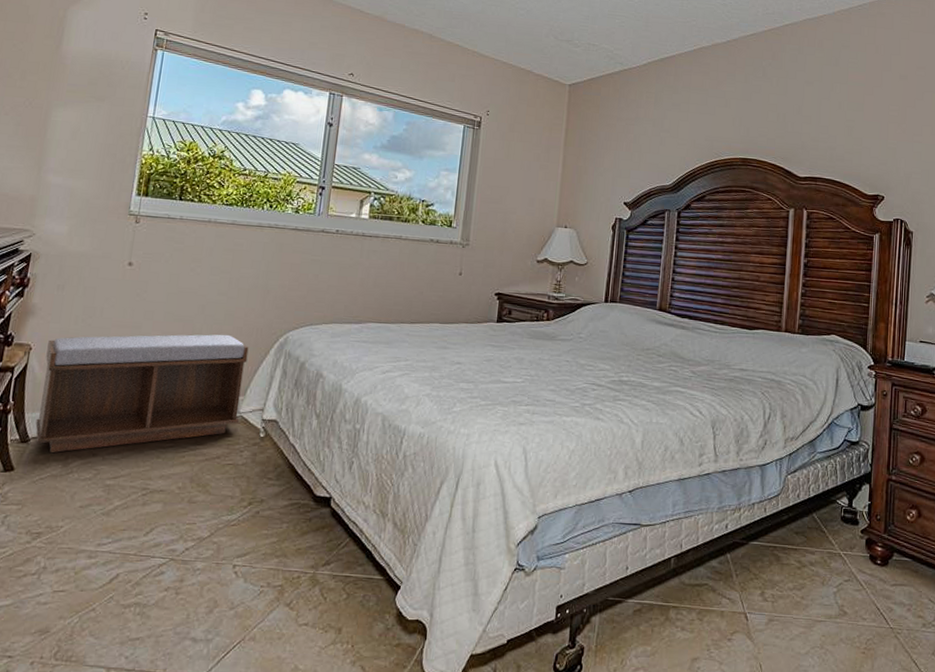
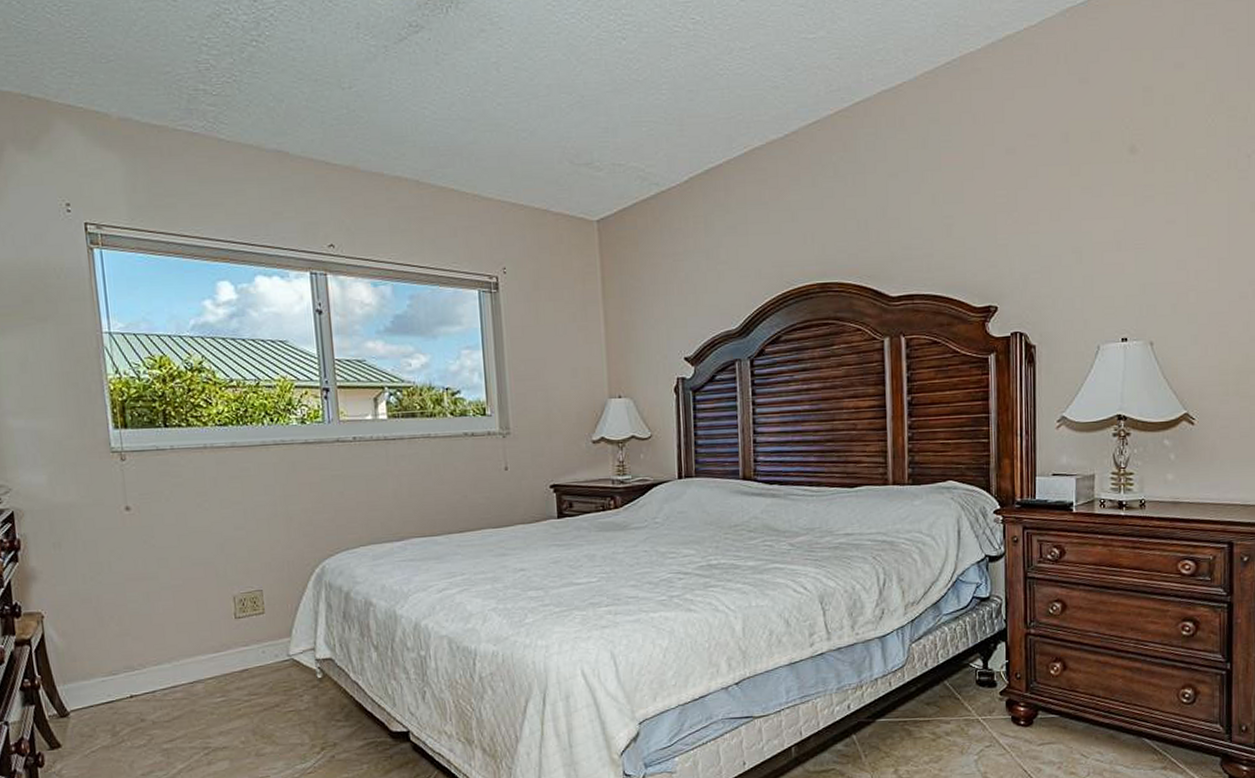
bench: present [35,334,249,453] -> none [60,572,291,724]

